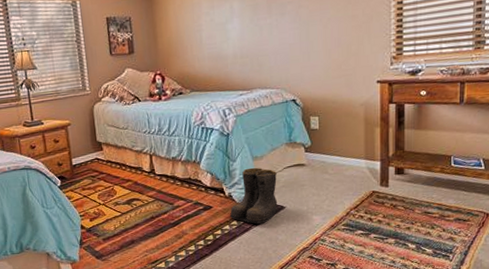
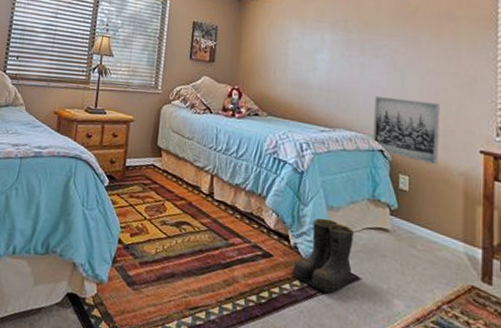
wall art: none [284,46,342,102] -> present [373,96,440,165]

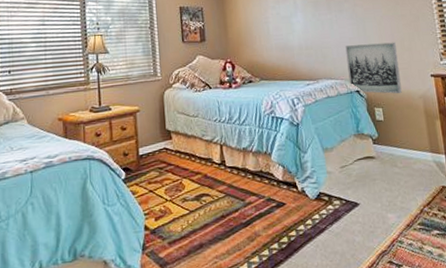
boots: present [291,217,354,293] -> none [303,159,354,224]

